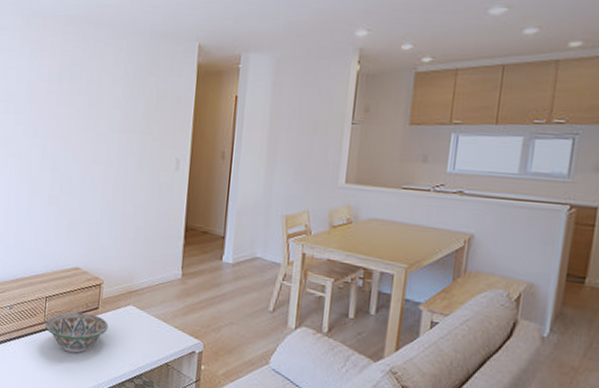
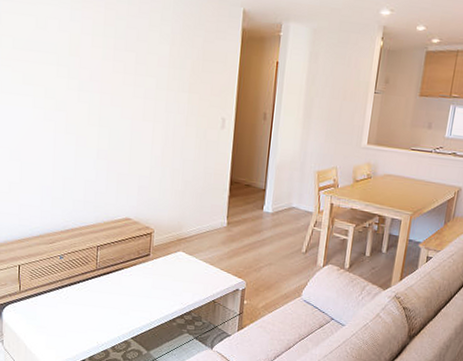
decorative bowl: present [46,312,109,354] -> none [98,259,160,296]

